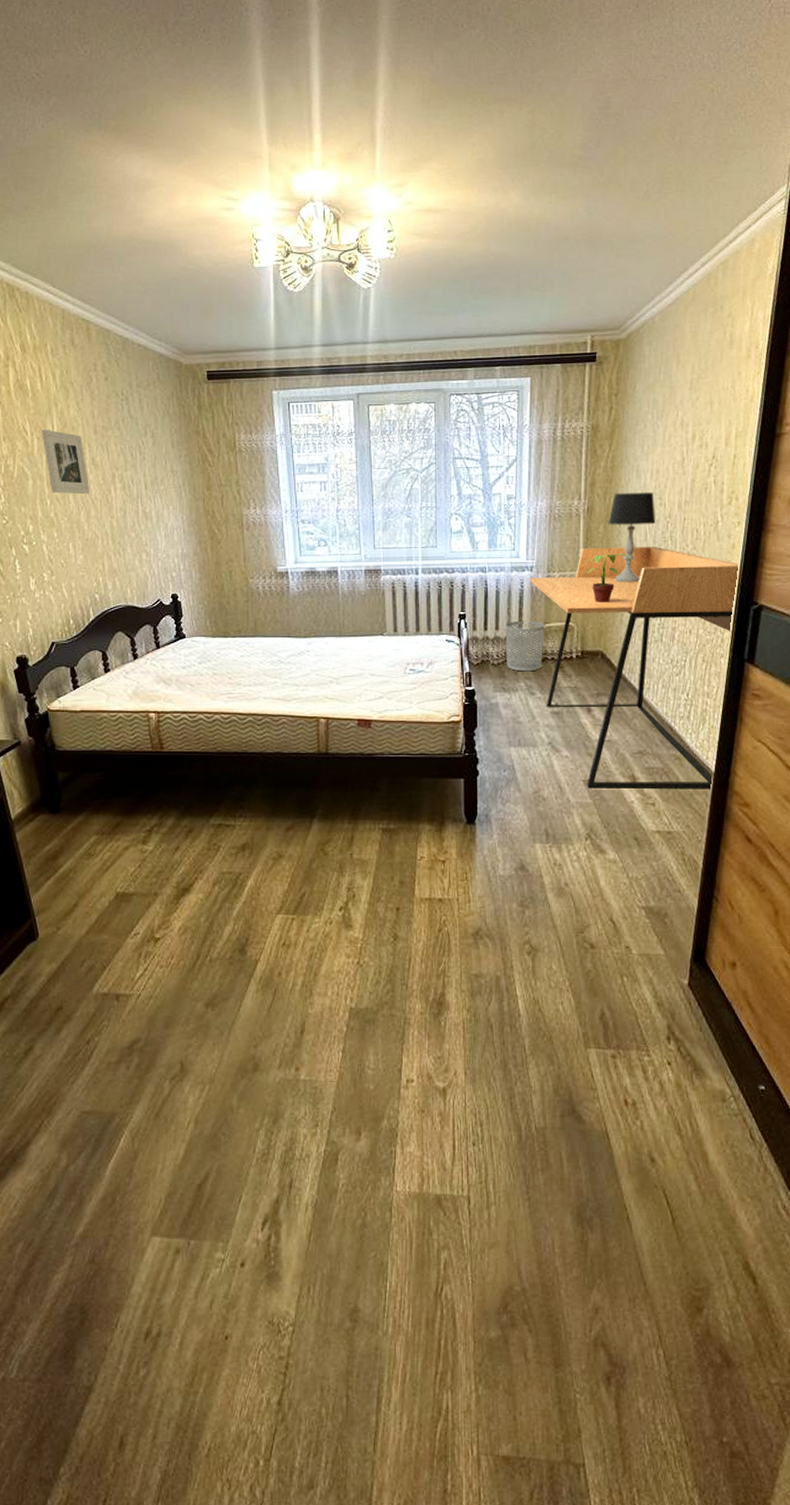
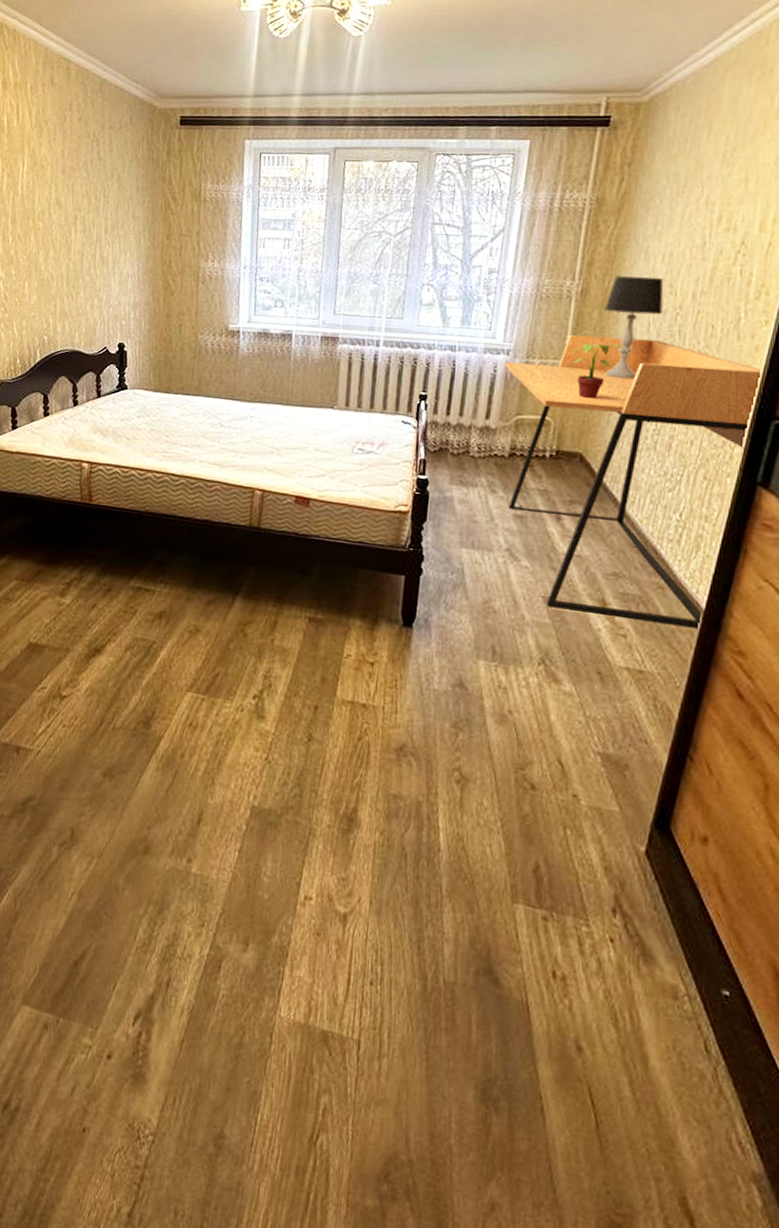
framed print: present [42,429,91,495] -> none [12,166,52,235]
waste bin: present [506,620,545,672] -> none [468,408,517,467]

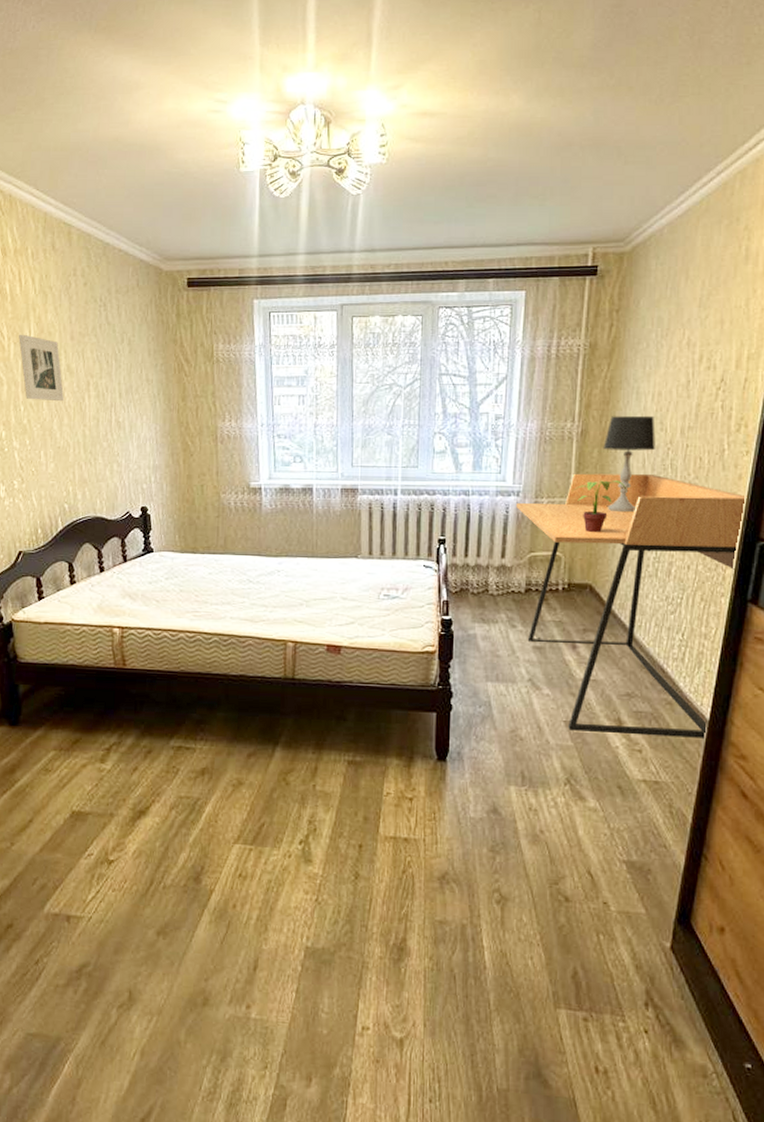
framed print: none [12,166,52,235] -> present [18,334,65,402]

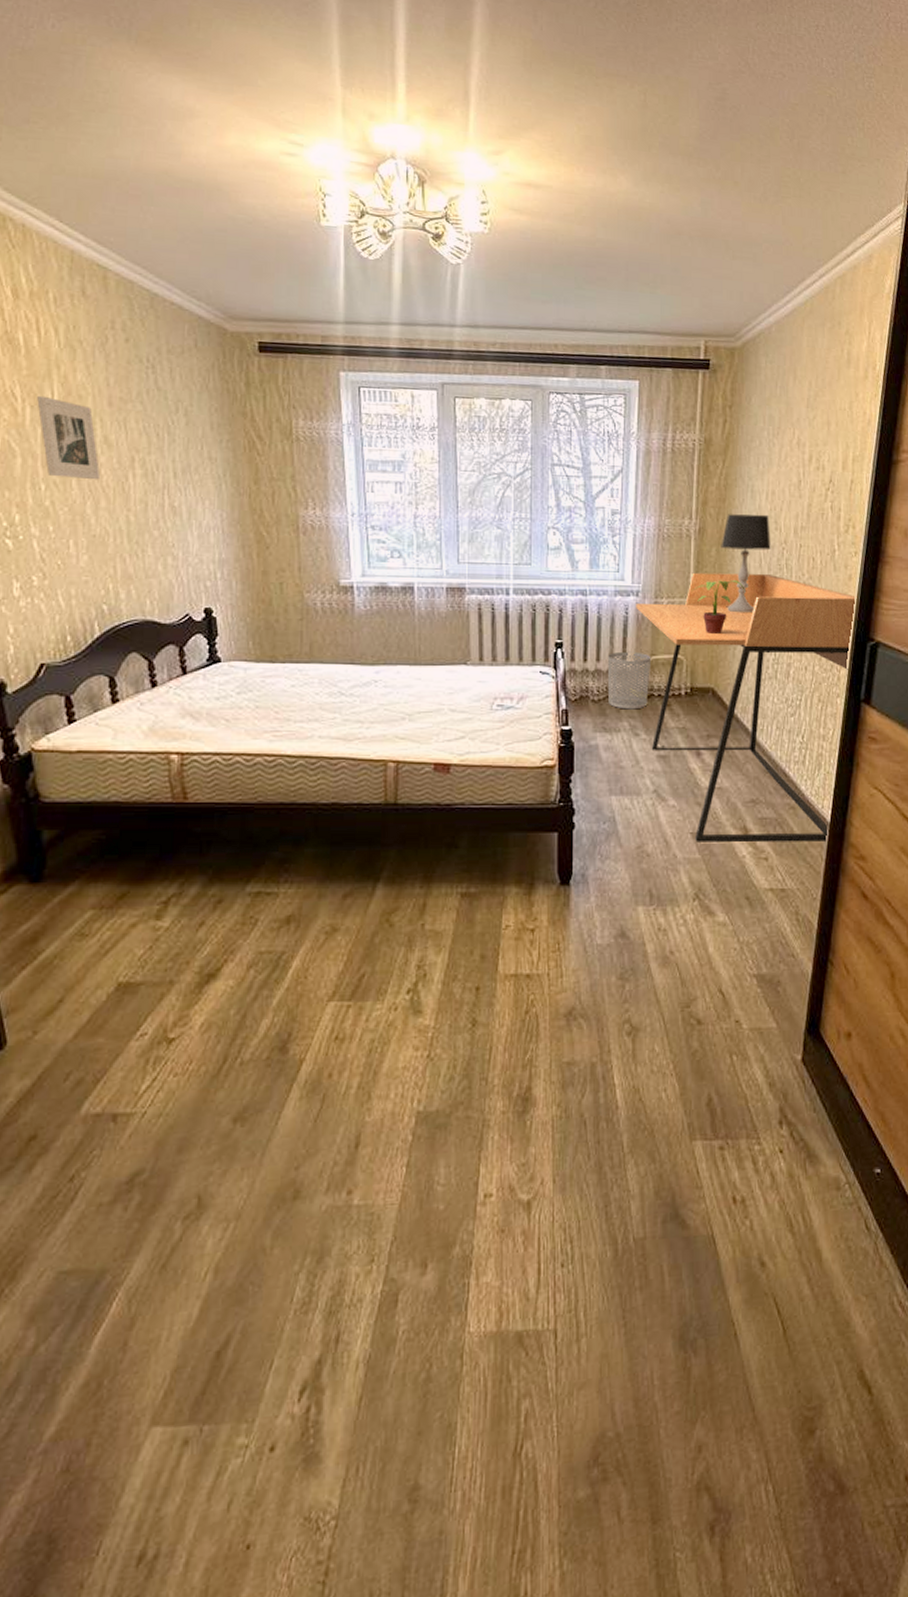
waste bin: none [487,548,530,603] -> present [608,651,652,710]

